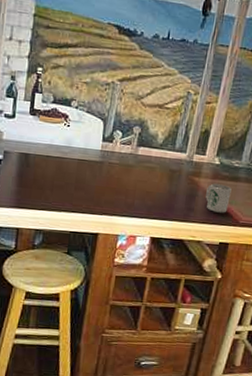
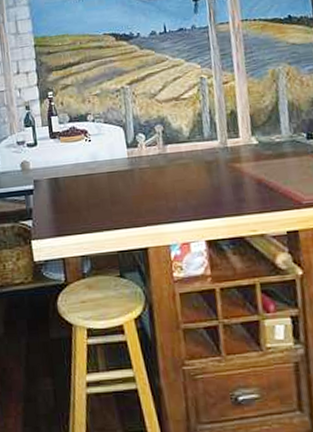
mug: present [206,183,232,213] -> none [252,164,284,198]

